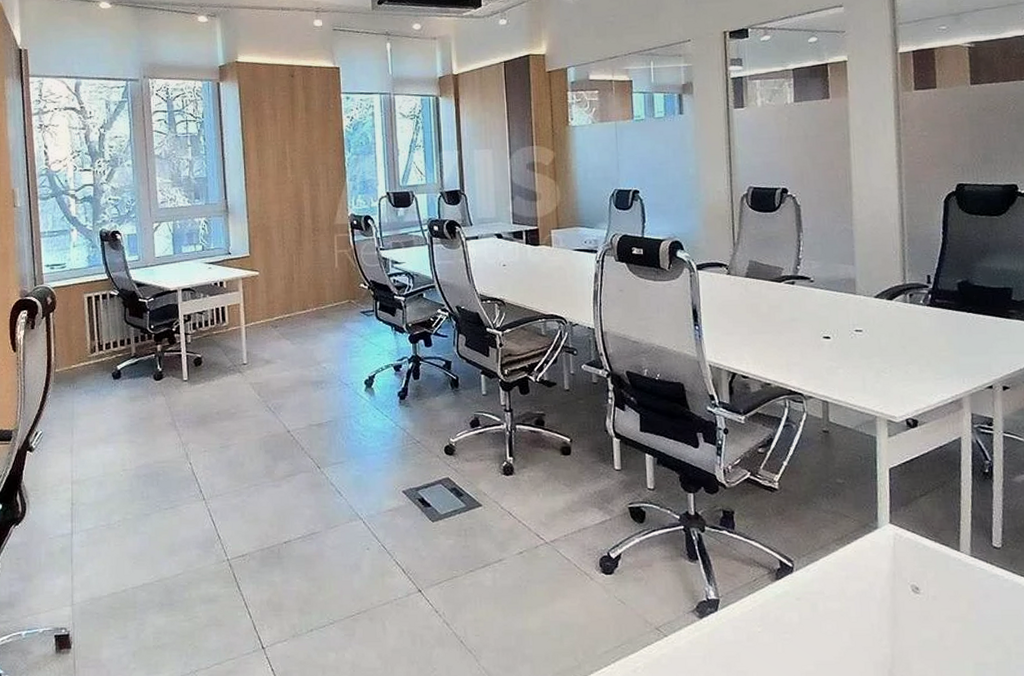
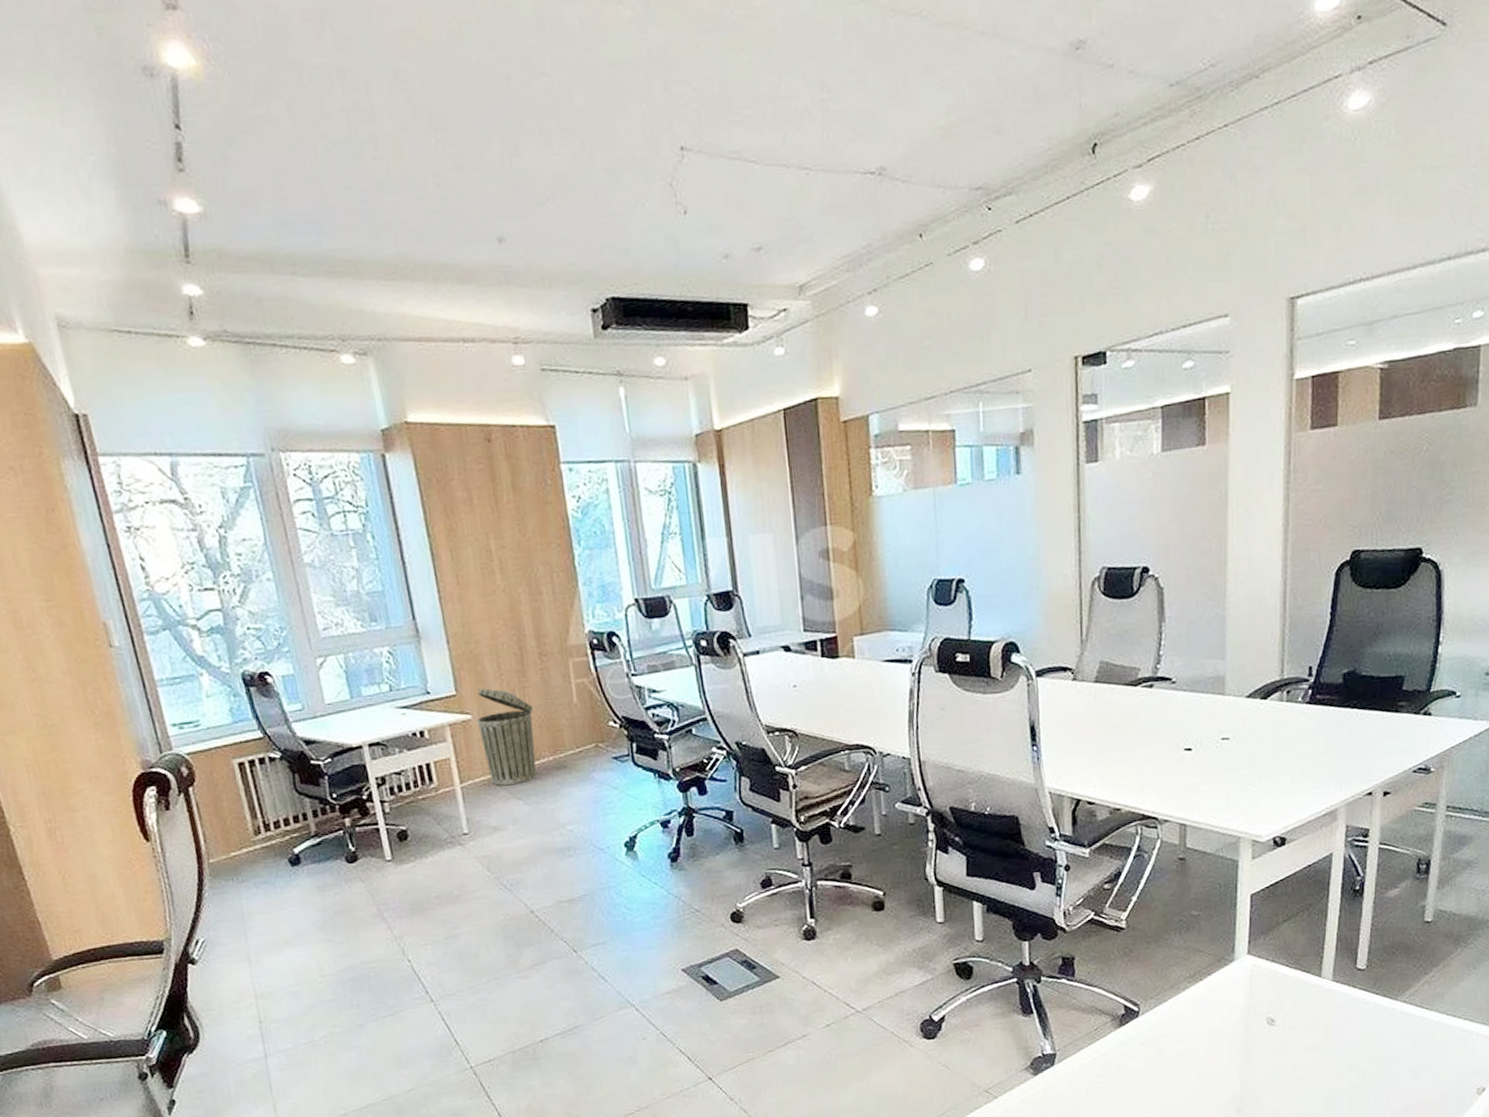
trash can: none [263,253,305,328] -> present [477,688,537,786]

